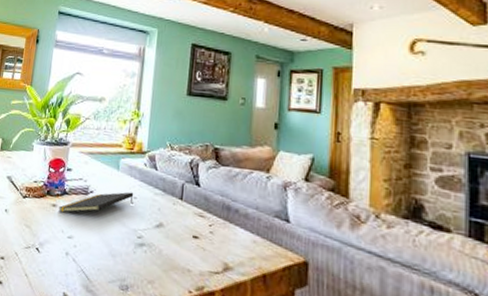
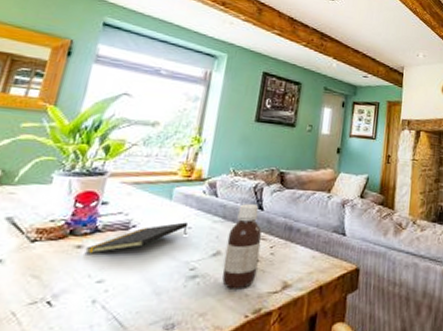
bottle: none [165,178,201,264] -> present [222,203,262,290]

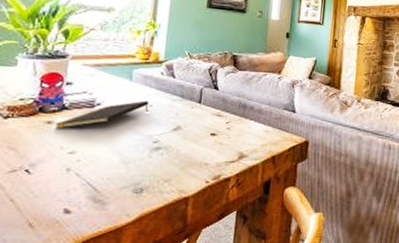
bottle: present [222,203,262,290] -> none [183,83,218,159]

